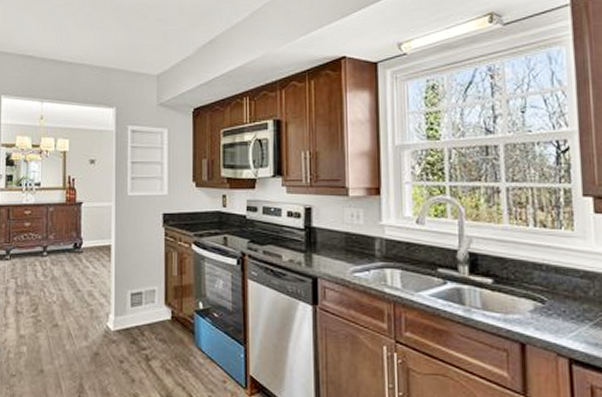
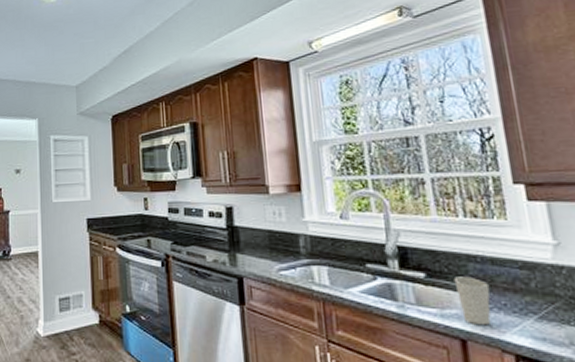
cup: none [519,283,552,331] -> present [453,276,491,326]

